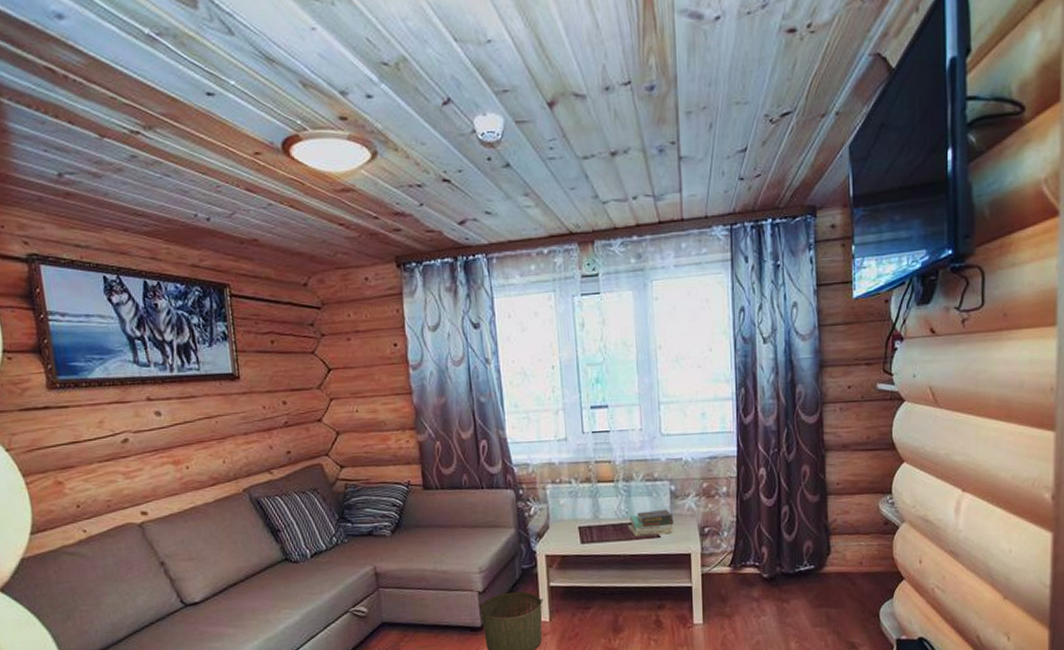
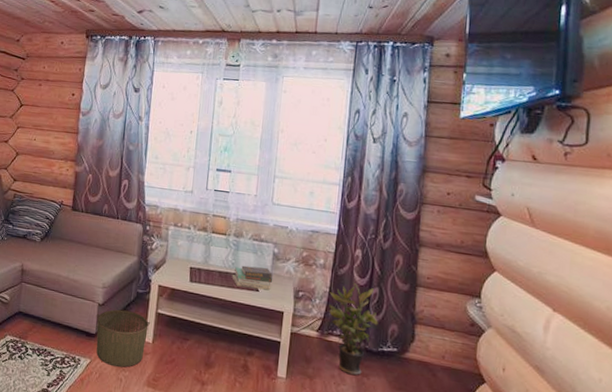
potted plant: none [737,504,792,604] -> present [328,282,378,376]

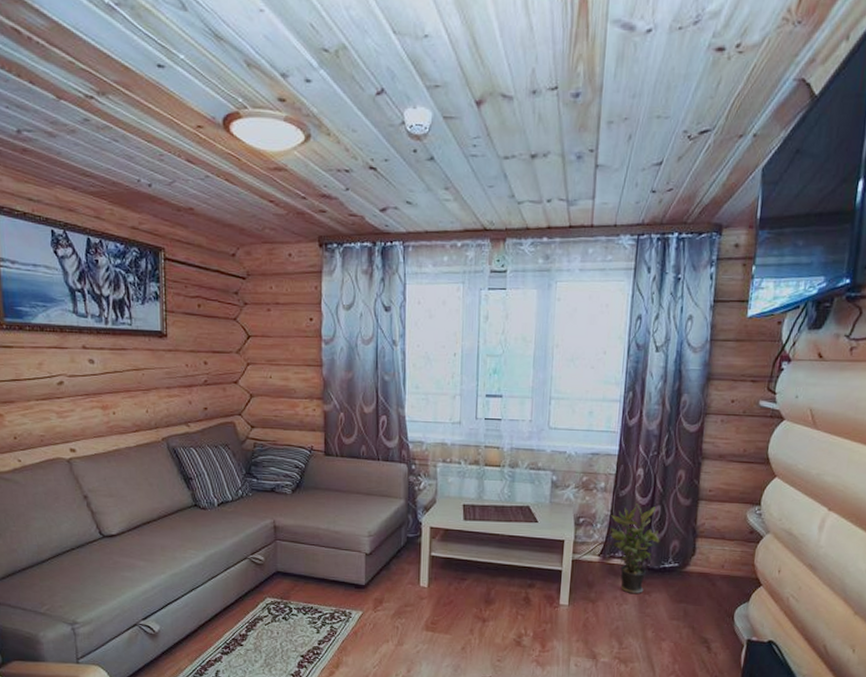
basket: present [96,309,150,368] -> none [364,557,424,615]
books: present [231,265,273,290] -> none [508,497,552,521]

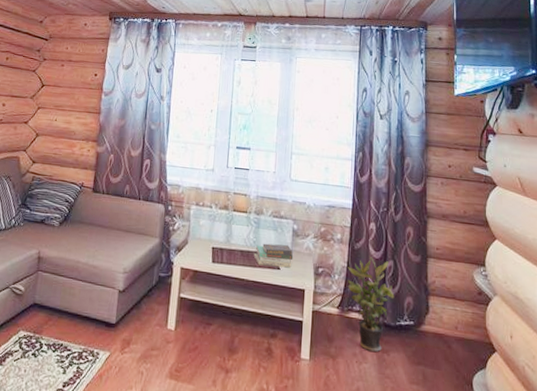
books: none [508,497,552,521] -> present [253,243,294,268]

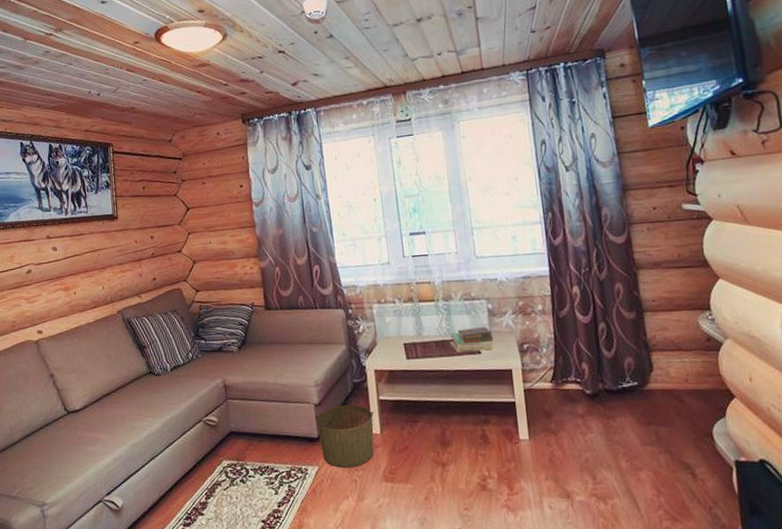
basket: none [116,295,172,359] -> present [314,404,374,468]
potted plant: present [347,256,395,353] -> none [555,321,612,421]

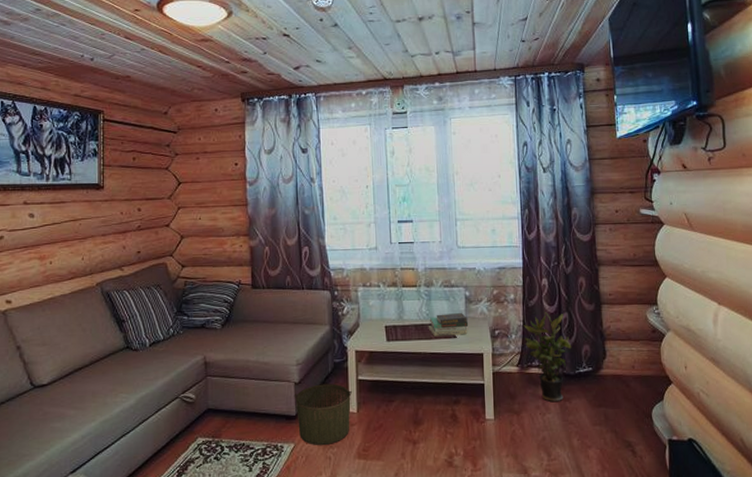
potted plant: none [555,321,612,421] -> present [524,311,572,402]

